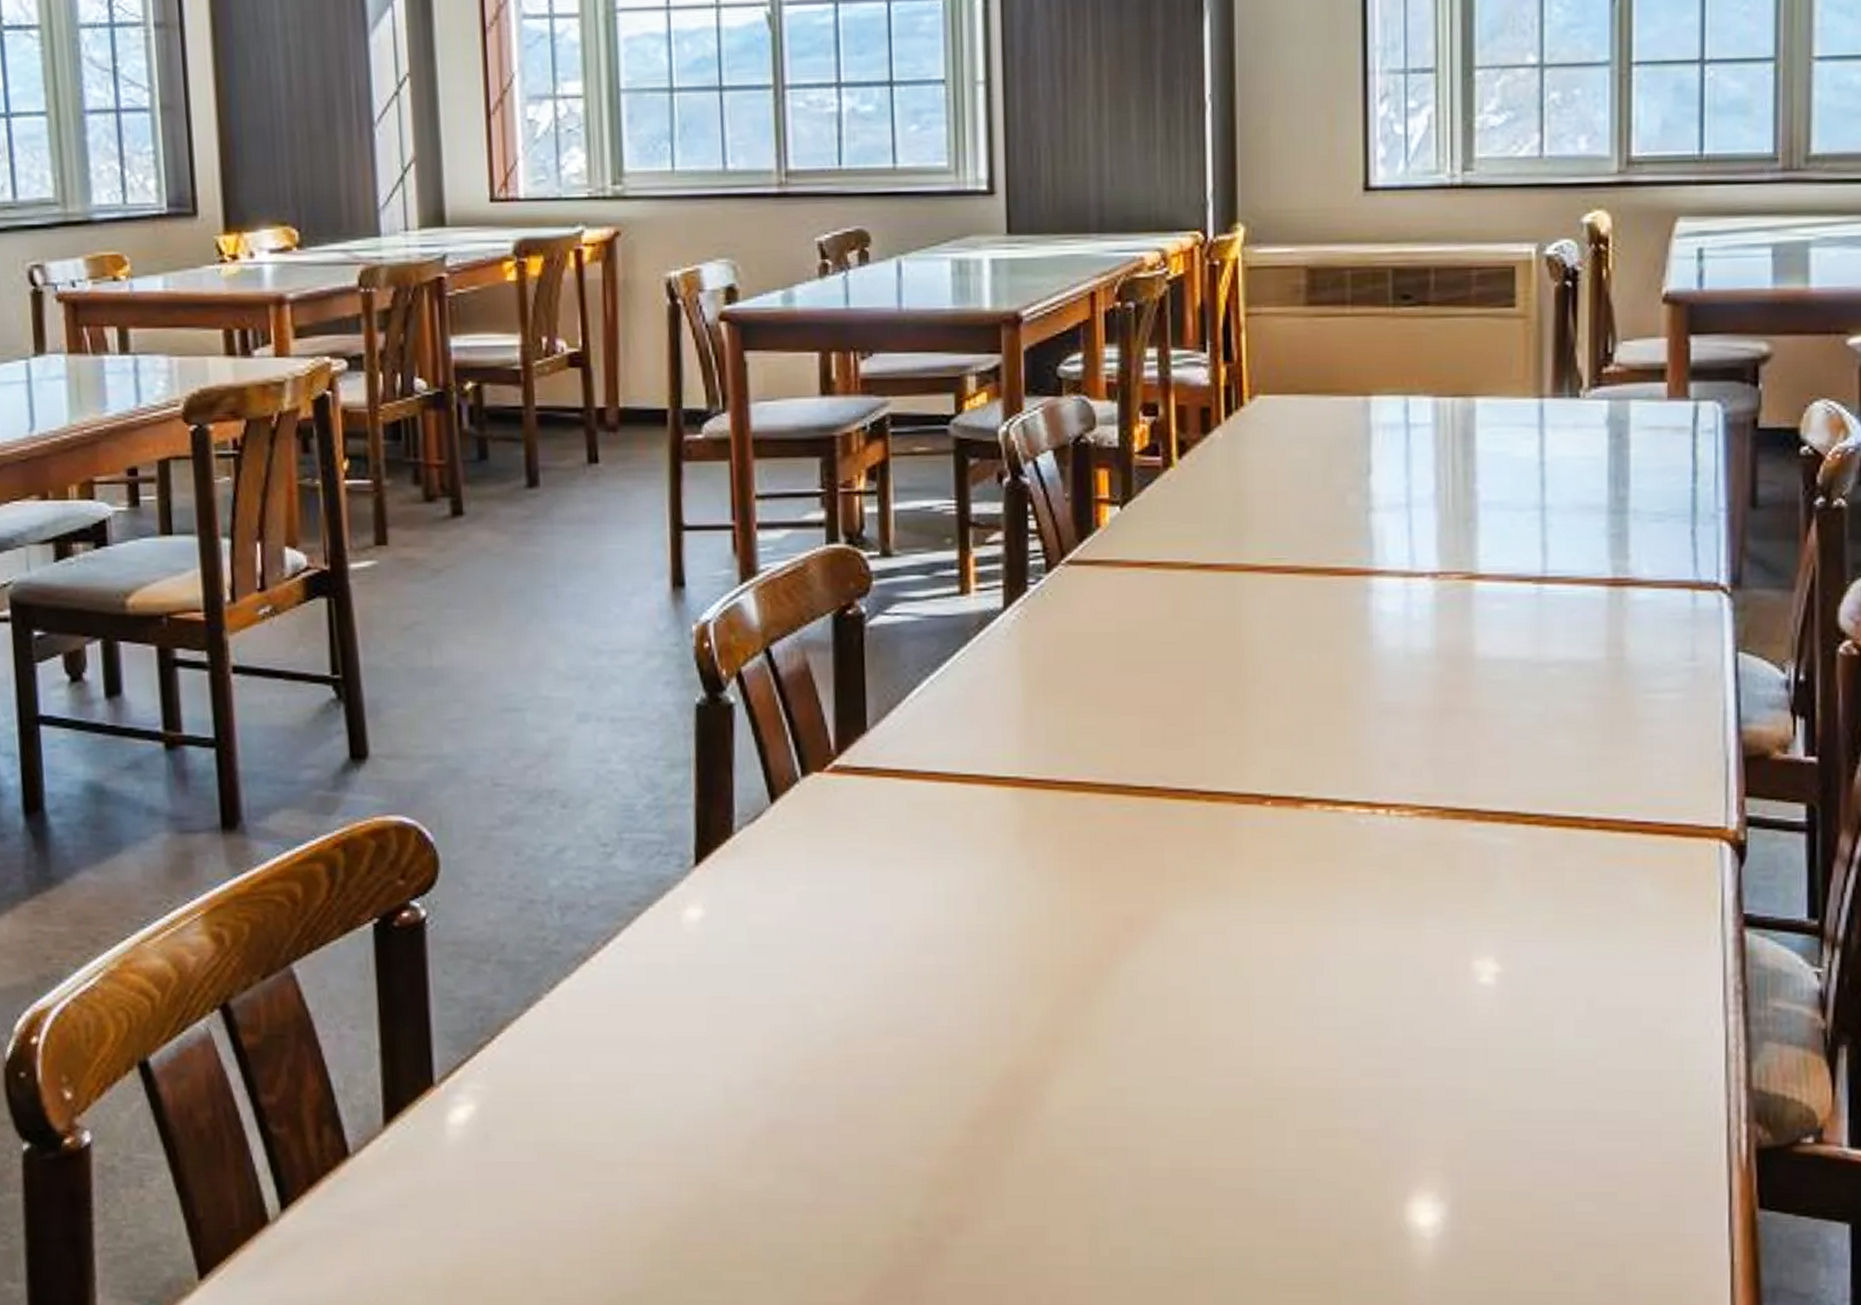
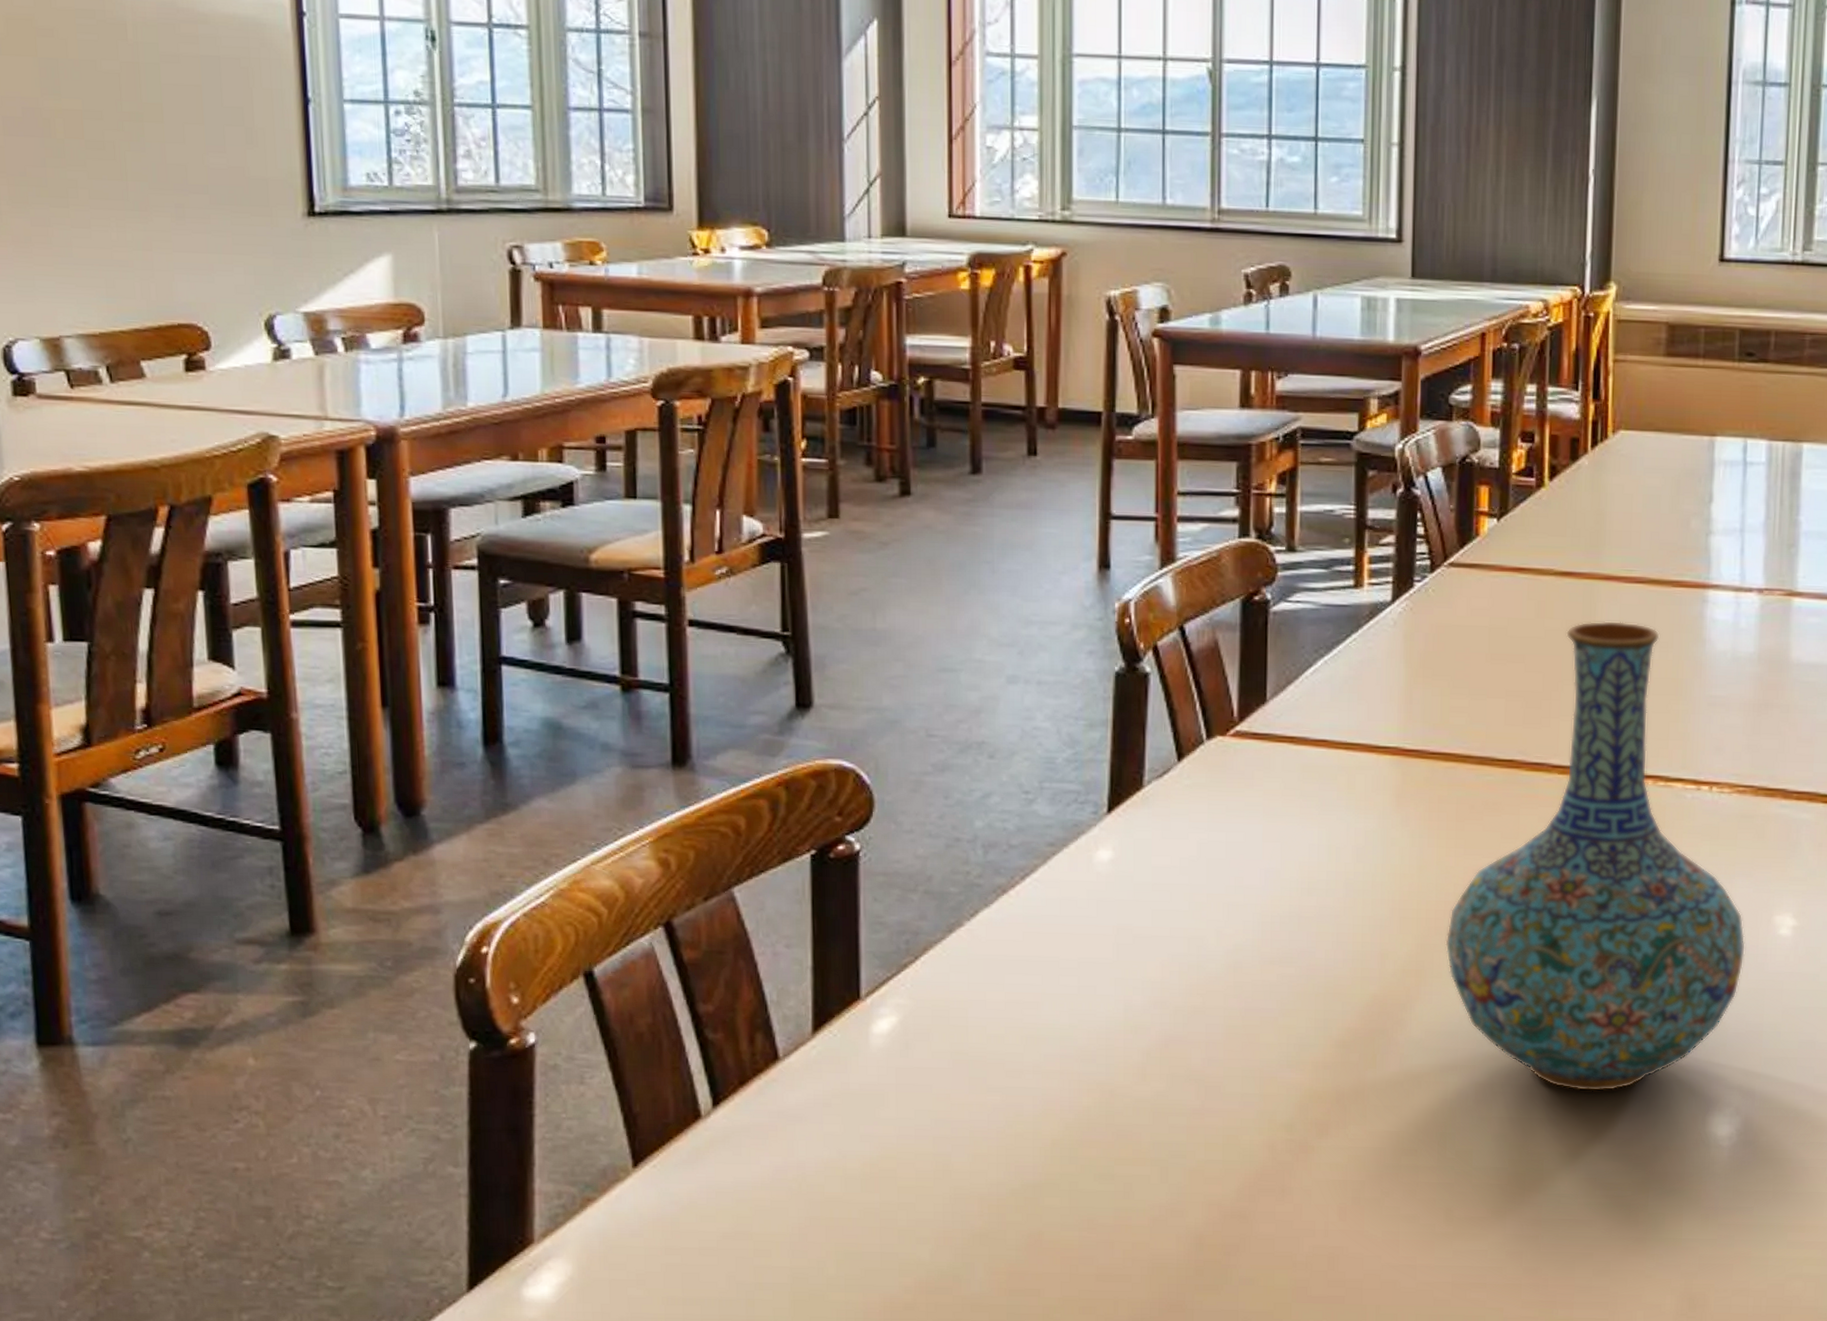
vase: none [1085,618,1441,1176] -> present [1445,620,1746,1092]

